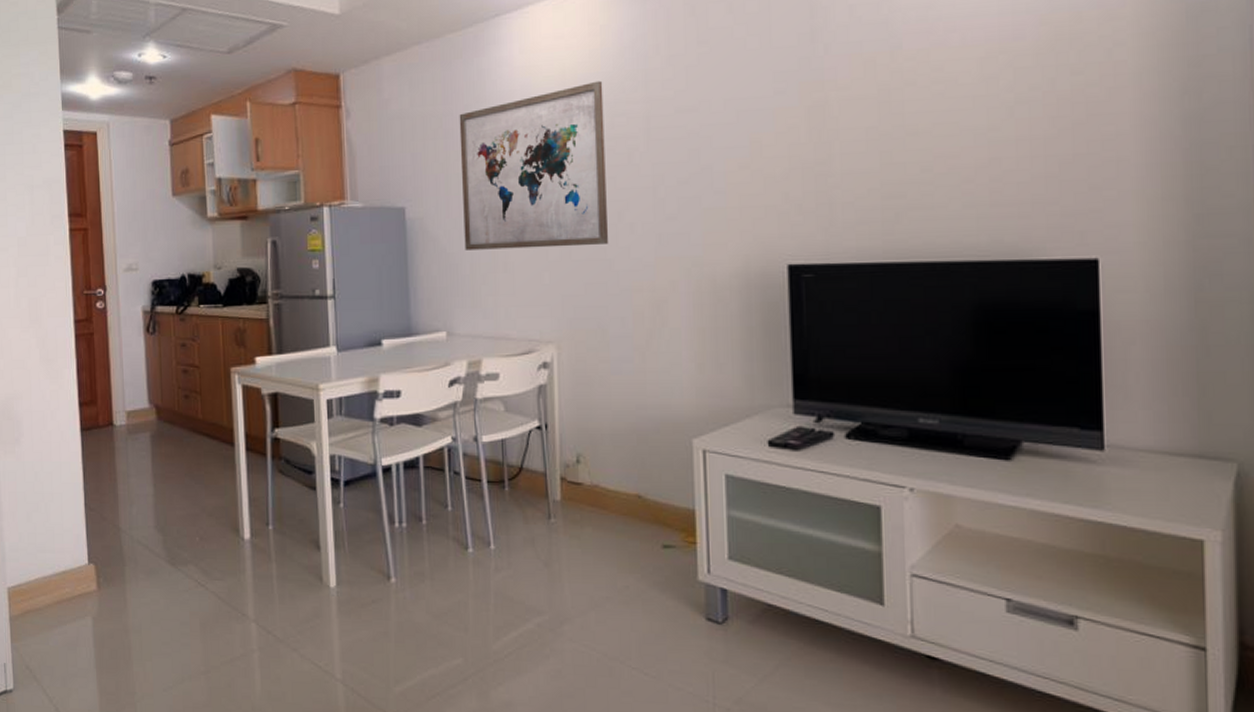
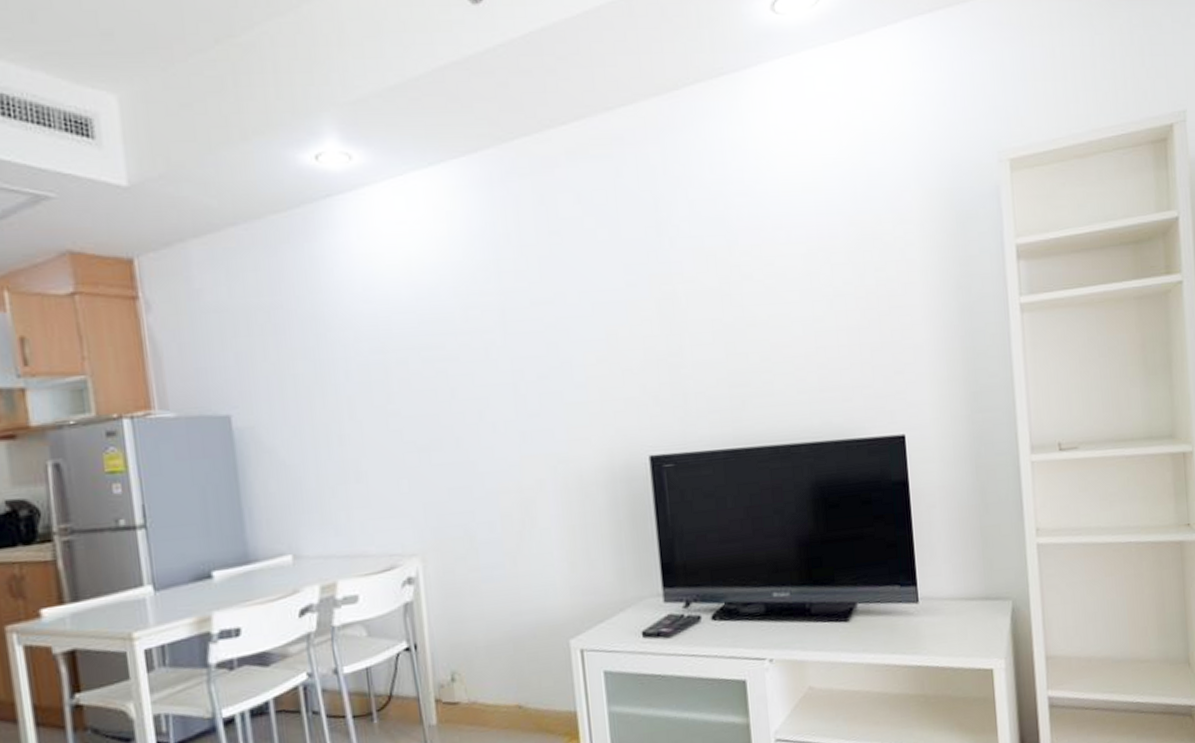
wall art: present [459,80,608,250] -> none [290,270,470,461]

